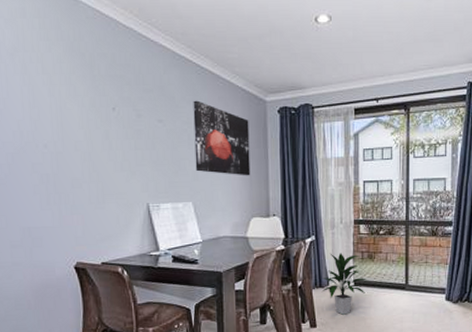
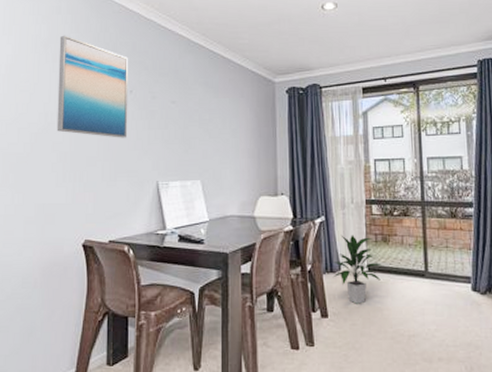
wall art: none [27,43,113,159] -> present [56,35,129,138]
wall art: present [193,100,251,176] -> none [205,82,259,155]

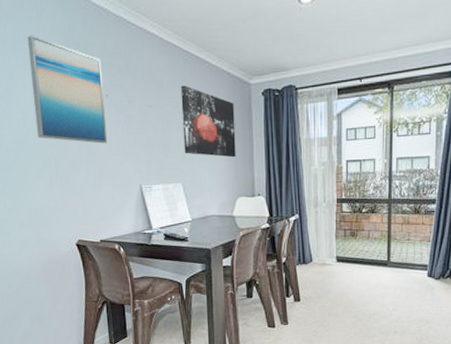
wall art: none [205,82,259,155] -> present [180,85,236,158]
indoor plant: present [333,234,384,304] -> none [305,230,351,290]

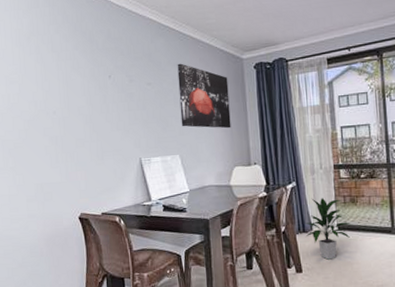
wall art: present [27,35,108,144] -> none [40,27,110,121]
indoor plant: none [305,230,351,290] -> present [305,197,353,260]

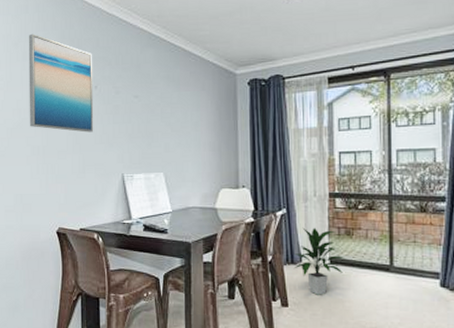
wall art: none [40,27,110,121] -> present [28,33,94,133]
wall art: present [177,63,231,129] -> none [166,76,220,148]

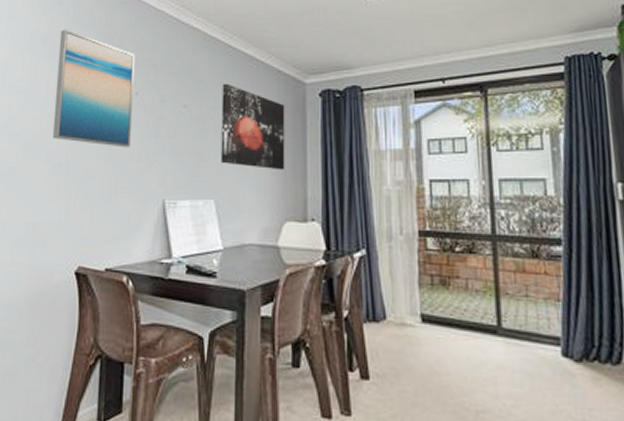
wall art: none [166,76,220,148] -> present [220,83,285,170]
indoor plant: present [293,227,347,295] -> none [375,274,443,365]

